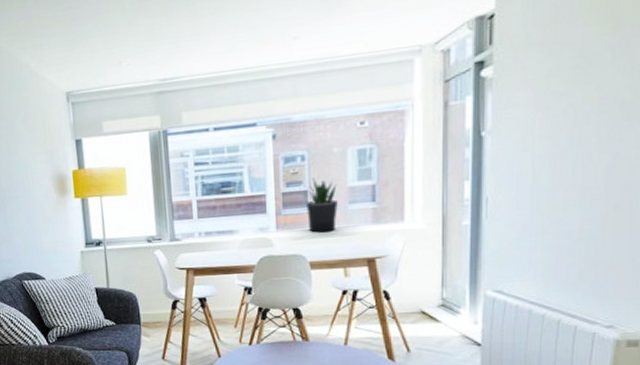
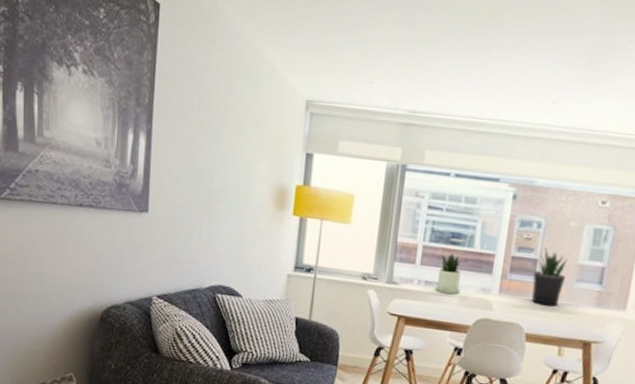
planter: none [214,202,240,241] -> present [434,254,461,295]

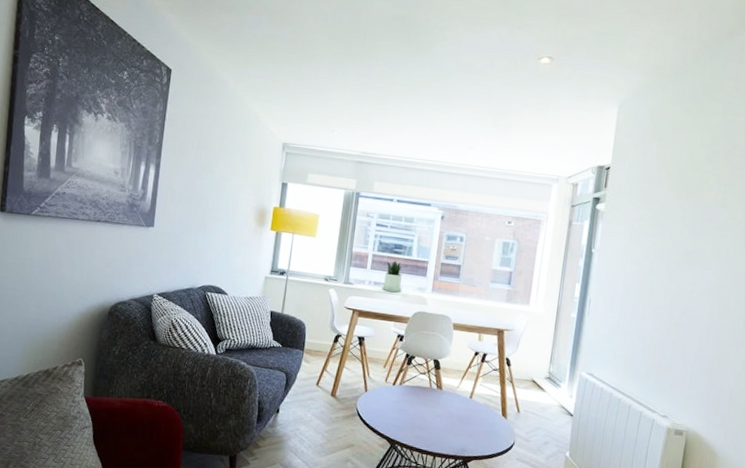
planter: present [532,247,568,307] -> none [457,256,484,302]

